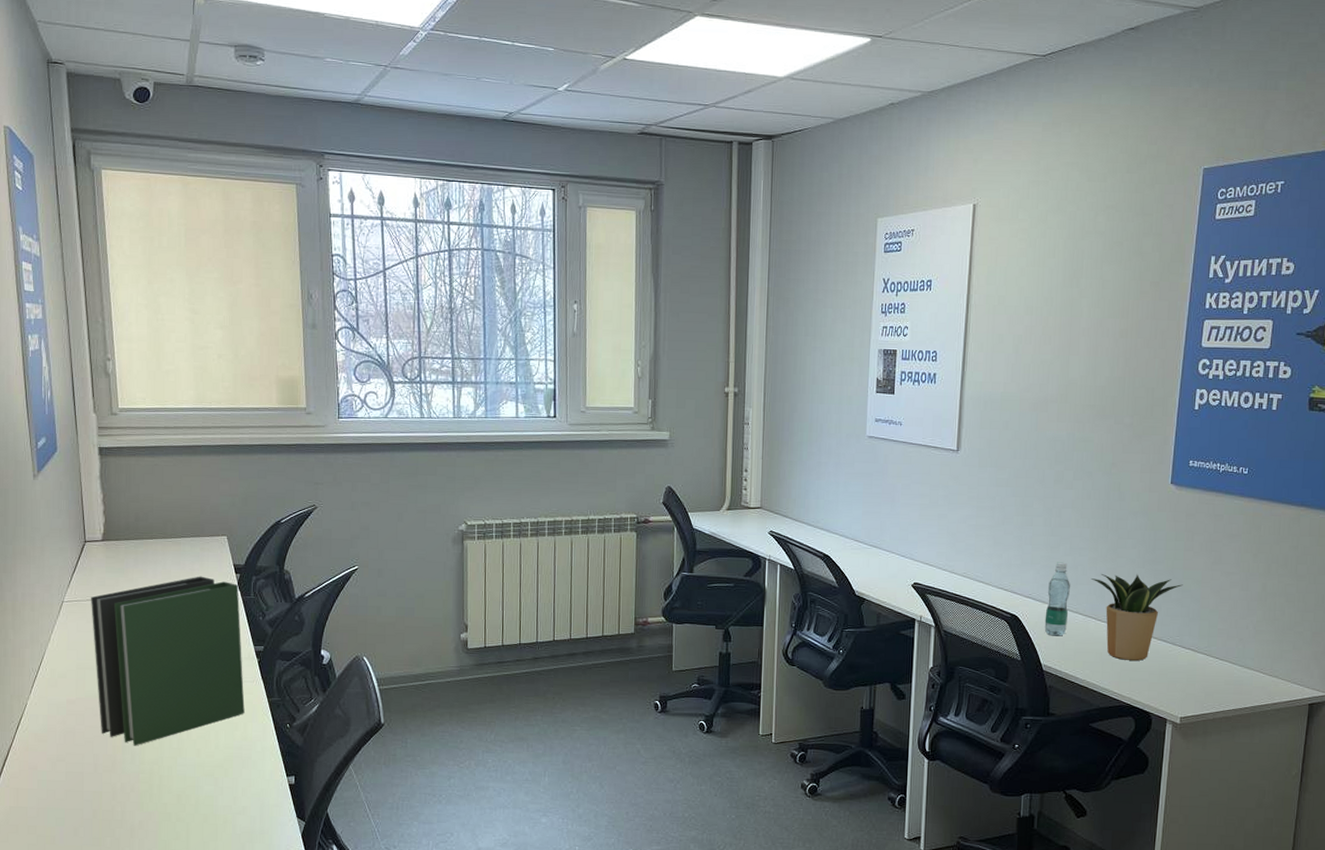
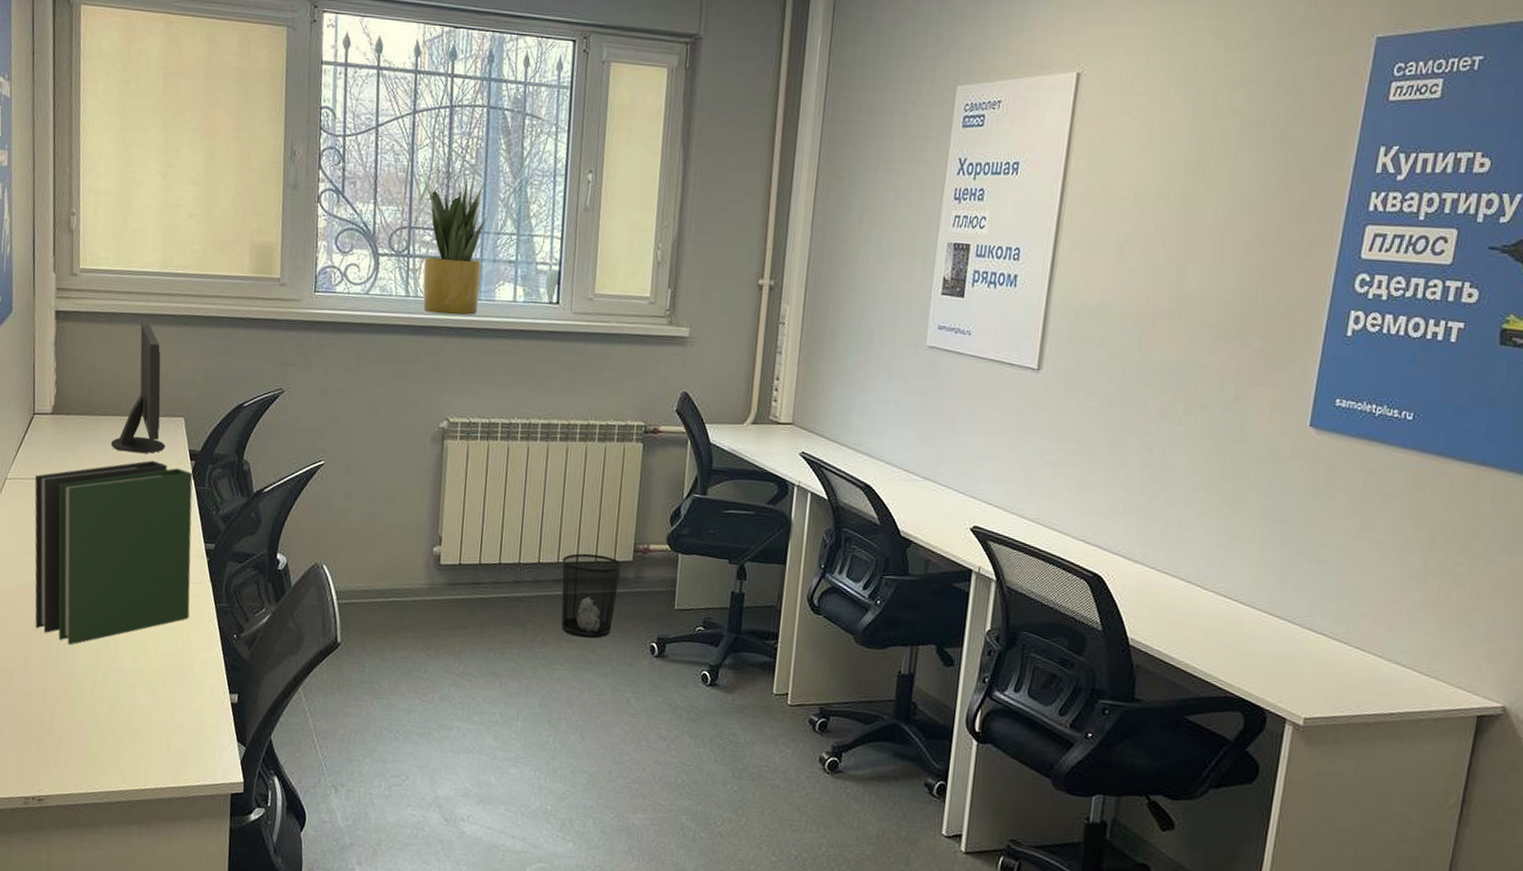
computer monitor: none [159,454,211,571] -> present [110,322,165,454]
planter: none [430,310,488,432] -> present [422,176,487,316]
waste bin: none [574,629,625,701] -> present [561,553,622,639]
bottle: present [1044,562,1071,636] -> none [1134,513,1172,605]
potted plant: present [1091,574,1183,661] -> none [1198,532,1318,643]

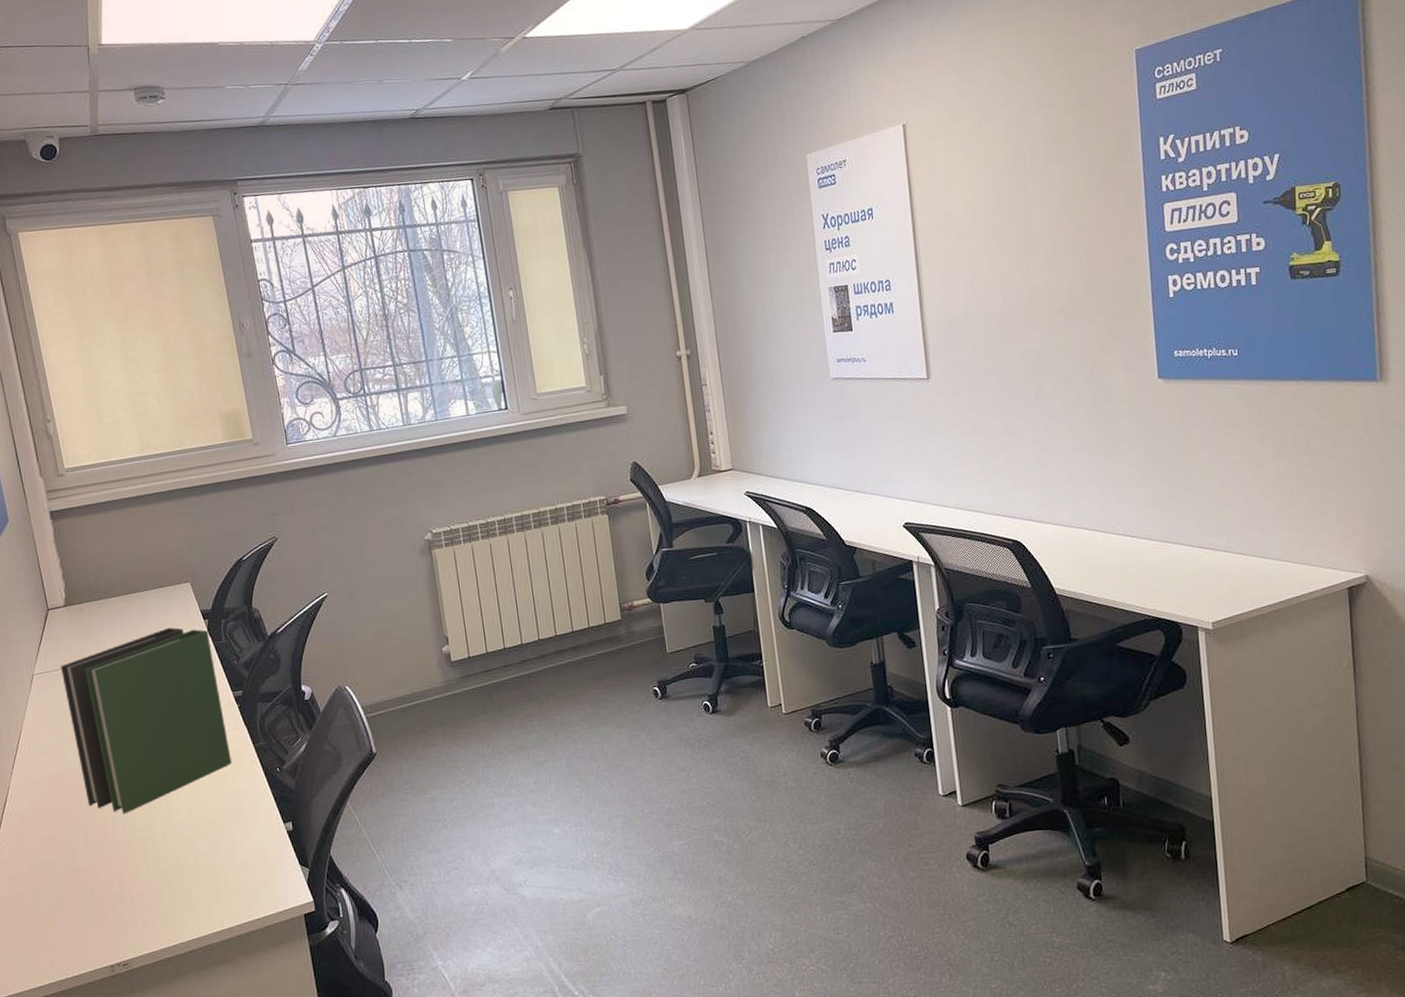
computer monitor: present [110,322,165,454] -> none [125,504,178,626]
planter: present [422,176,487,316] -> none [365,313,437,441]
waste bin: present [561,553,622,639] -> none [559,620,616,698]

